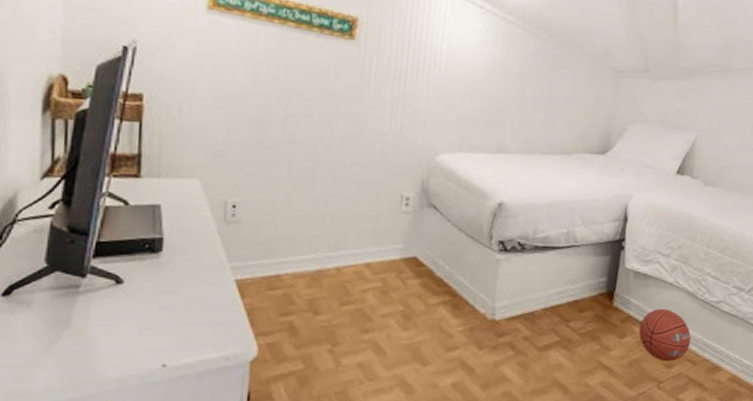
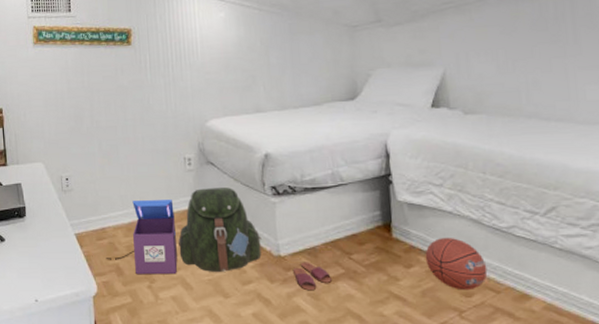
toy box: none [275,243,378,337] -> present [105,200,178,275]
backpack: none [376,236,478,336] -> present [178,187,262,272]
slippers: none [506,327,545,359] -> present [293,262,332,291]

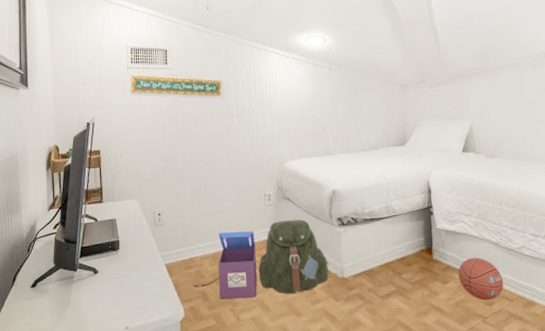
slippers: present [293,262,332,291] -> none [355,282,385,307]

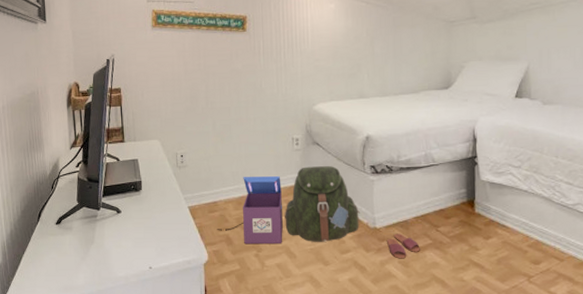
slippers: none [355,282,385,307] -> present [387,233,420,259]
basketball: present [458,257,504,301] -> none [502,212,554,259]

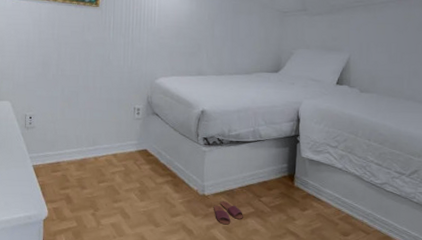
toy box: present [216,176,283,245] -> none [58,141,121,205]
backpack: present [285,166,360,242] -> none [122,135,191,205]

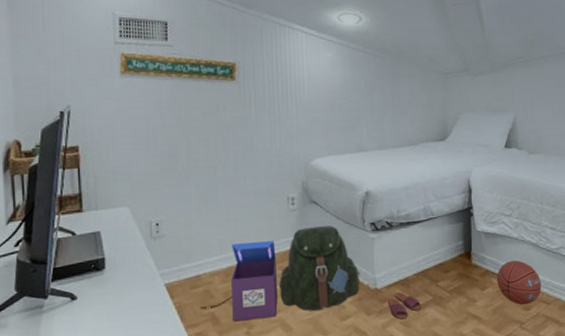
toy box: none [58,141,121,205] -> present [199,241,278,322]
backpack: none [122,135,191,205] -> present [279,226,360,311]
basketball: none [317,188,362,231] -> present [496,260,542,305]

